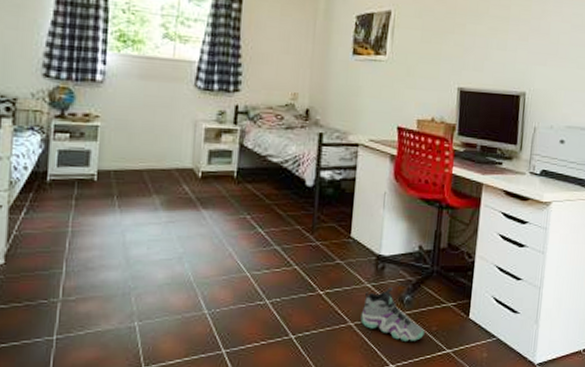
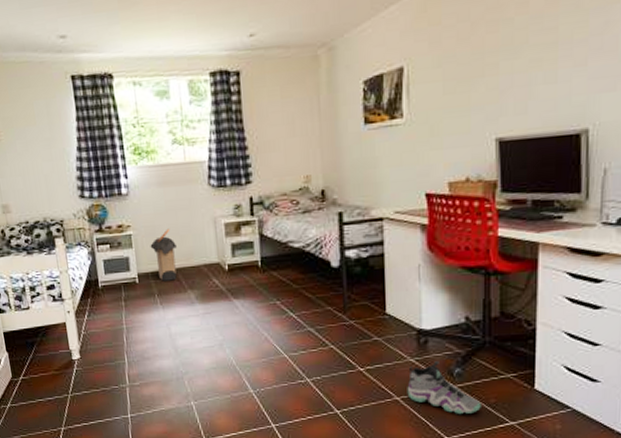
laundry hamper: none [118,125,149,182] -> present [150,228,177,281]

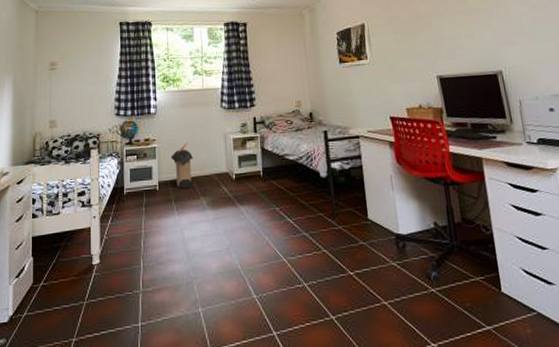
sneaker: present [407,361,481,414] -> none [392,265,459,319]

